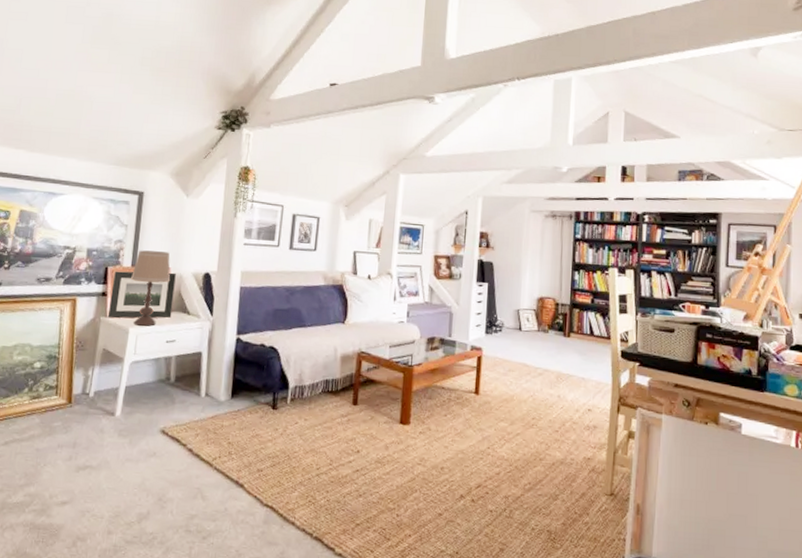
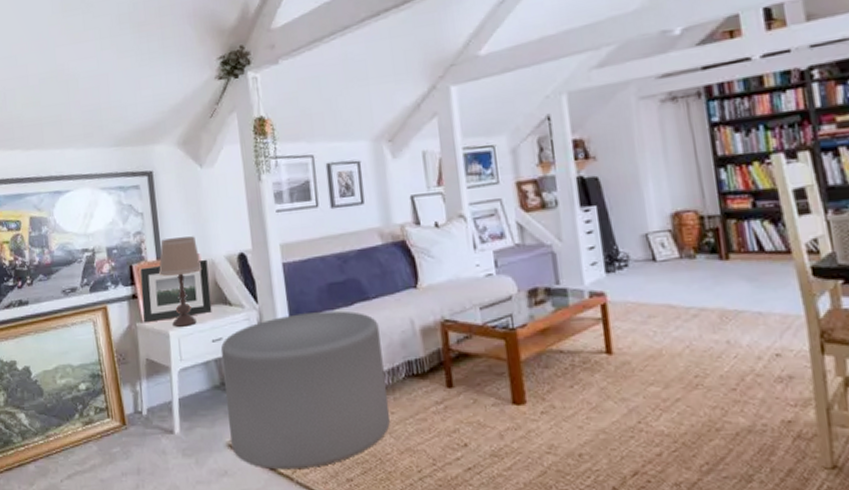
pouf: none [164,329,309,458] -> present [220,310,390,470]

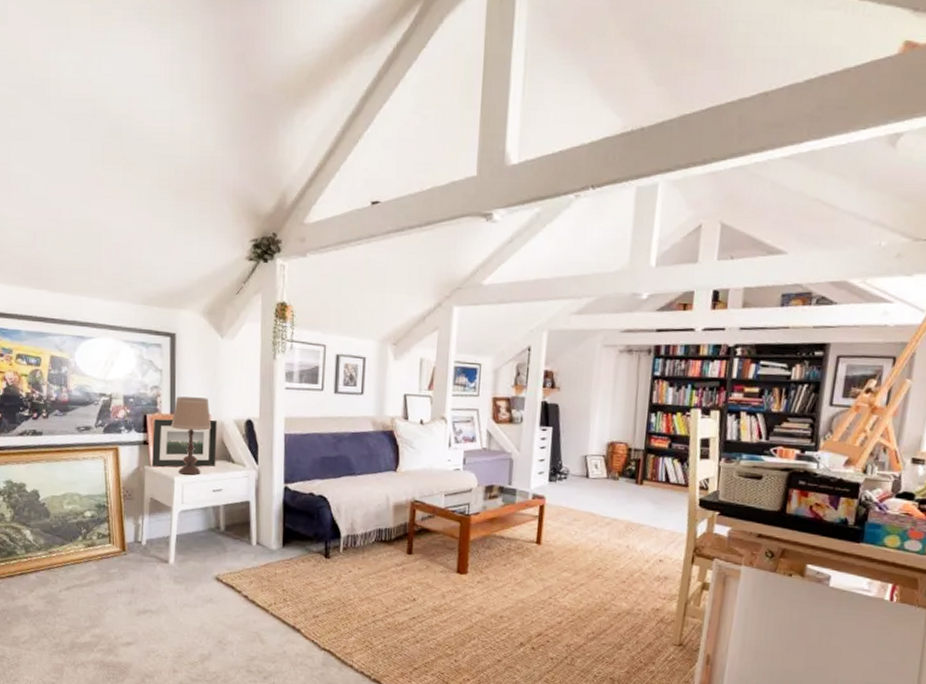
pouf: present [220,310,390,470] -> none [219,478,359,604]

